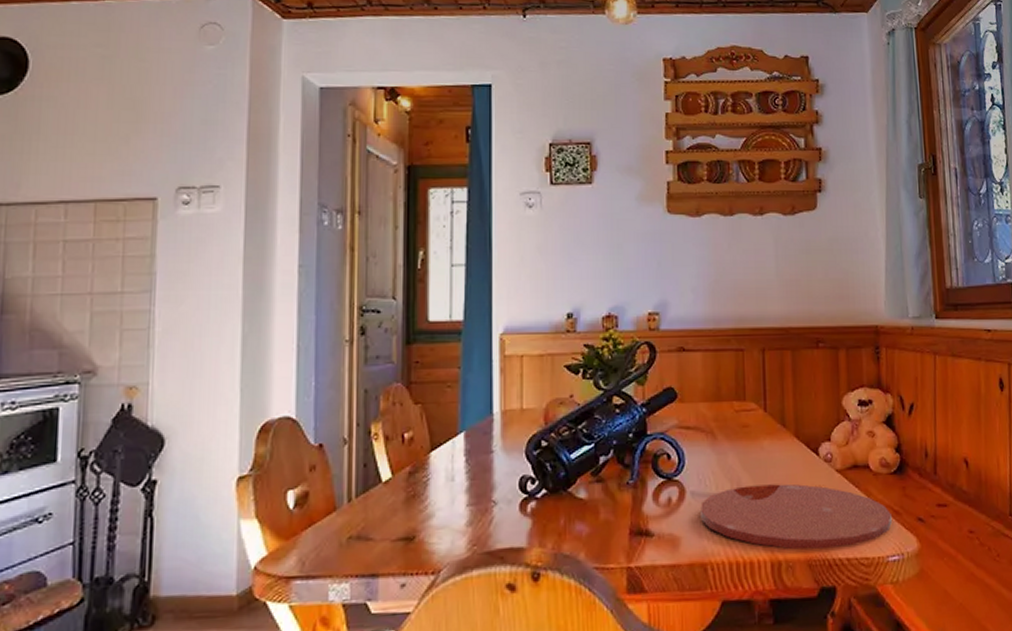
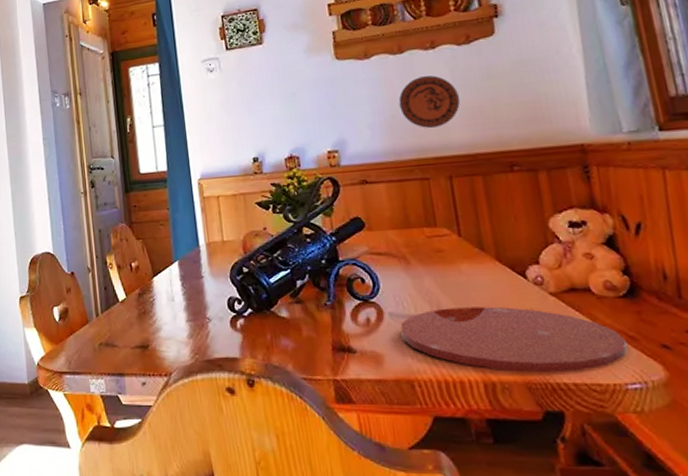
decorative plate: none [724,243,779,297] -> present [398,75,460,128]

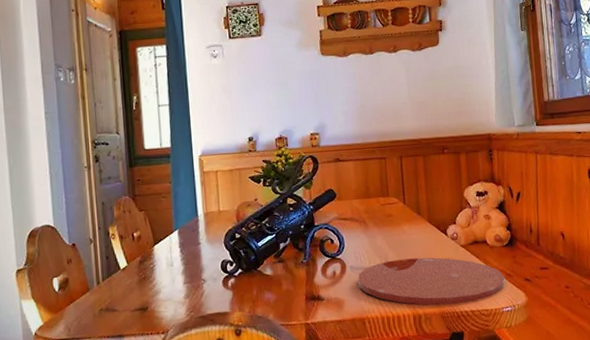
decorative plate: present [398,75,460,128] -> none [367,74,411,117]

